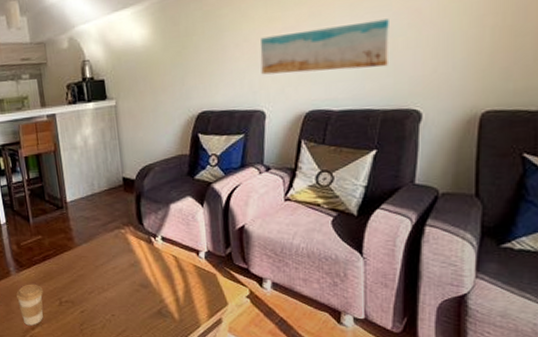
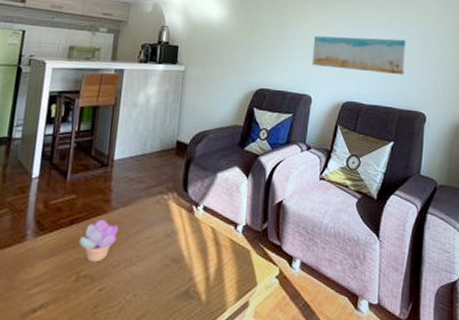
coffee cup: present [16,284,43,326] -> none [24,252,61,307]
succulent plant: none [54,255,86,290] -> present [79,220,119,263]

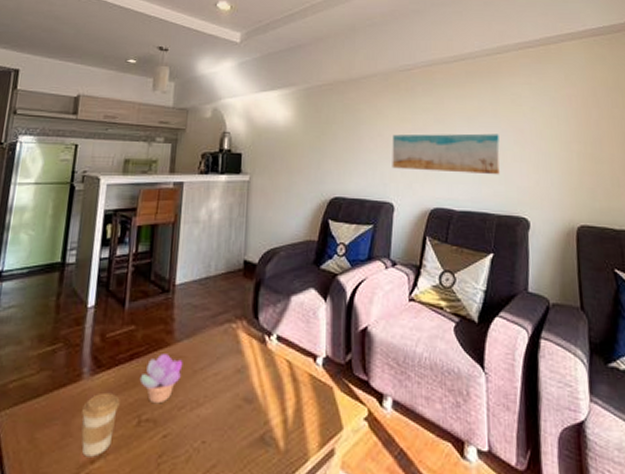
coffee cup: none [24,252,61,307] -> present [81,392,120,457]

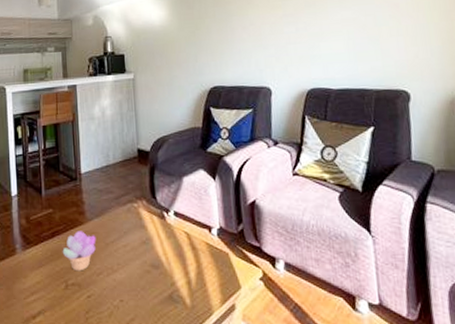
coffee cup: present [81,392,120,457] -> none [20,263,49,314]
wall art: present [392,133,500,175] -> none [264,10,376,55]

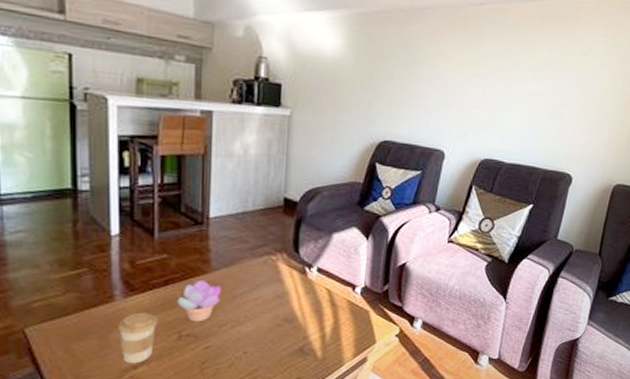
coffee cup: none [20,263,49,314] -> present [119,312,158,364]

